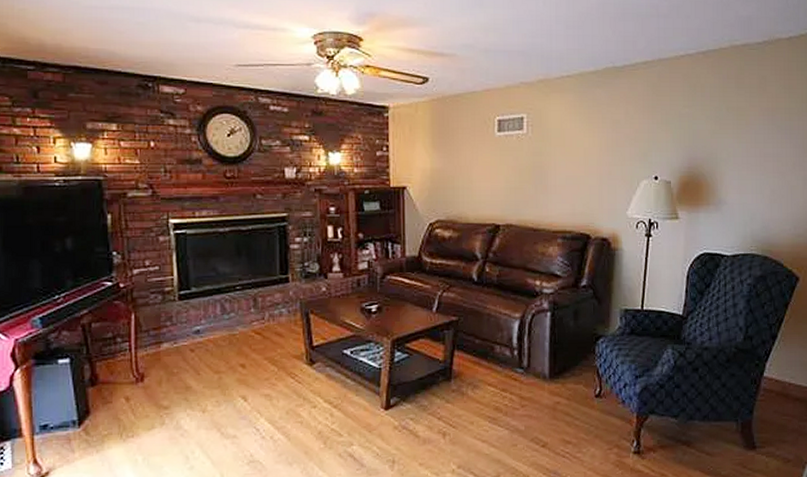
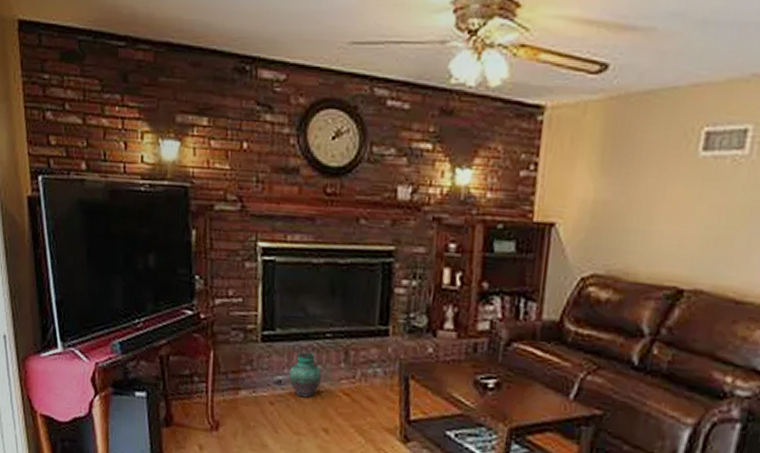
vase: none [206,303,235,341] -> present [289,352,322,398]

